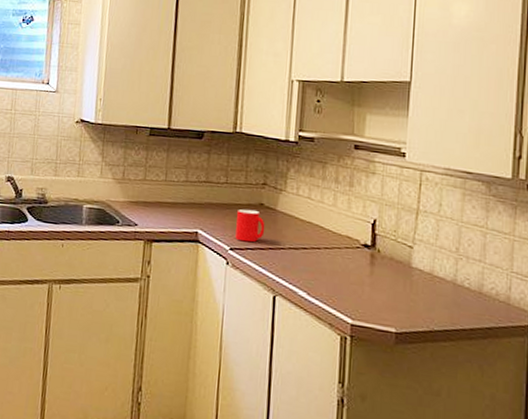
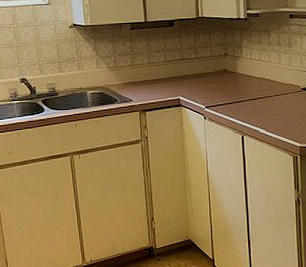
cup: present [235,209,265,243] -> none [207,75,230,100]

